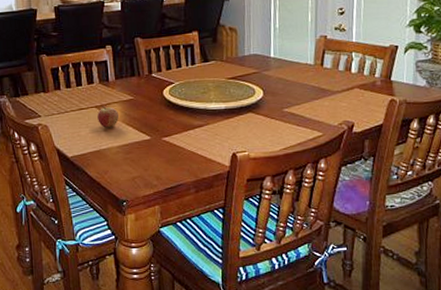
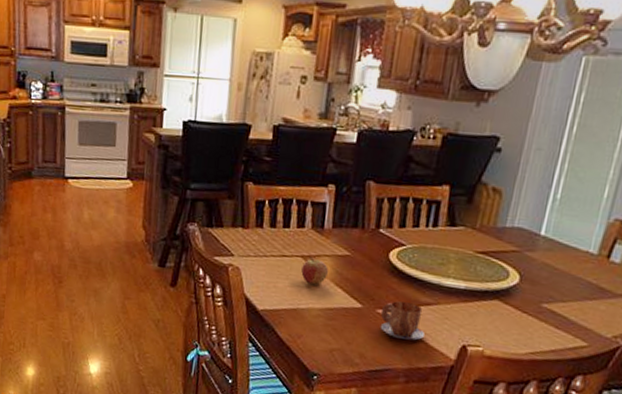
mug: none [165,127,202,158] -> present [380,301,425,341]

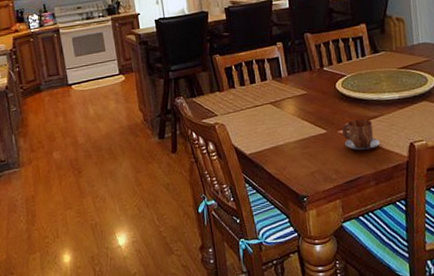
fruit: present [301,257,329,285] -> none [272,102,294,124]

